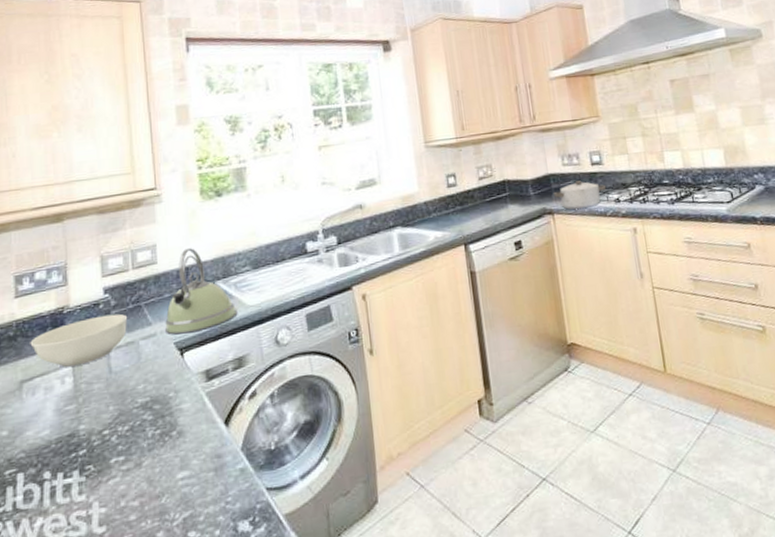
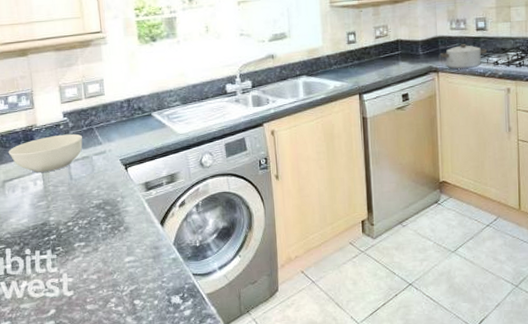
kettle: present [165,248,238,335] -> none [112,84,170,153]

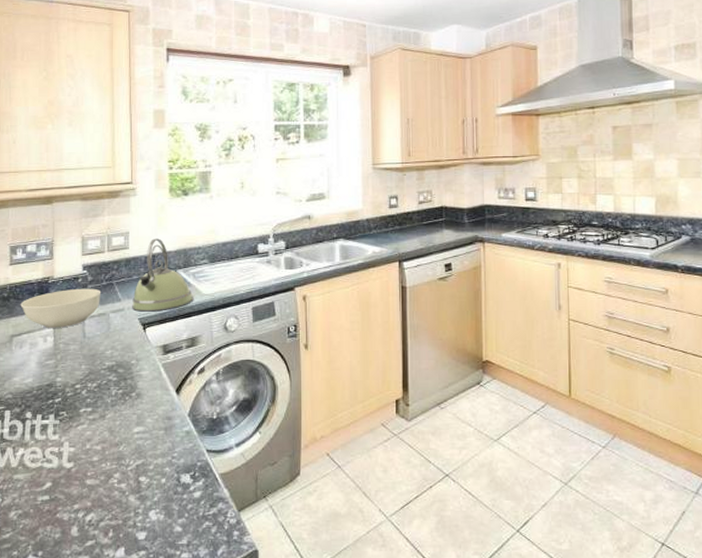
kettle: none [112,84,170,153] -> present [132,238,194,312]
cooking pot: present [439,44,488,70] -> none [486,214,537,241]

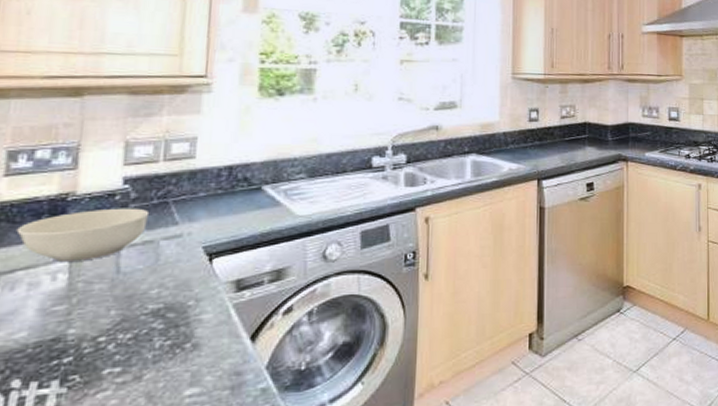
kettle: present [132,238,194,312] -> none [194,146,284,238]

